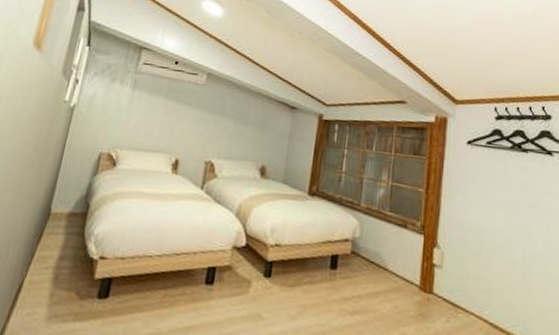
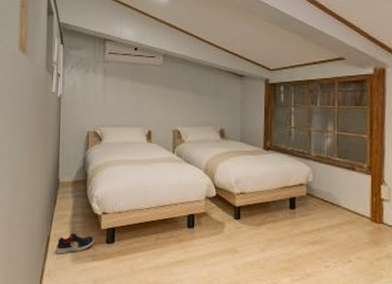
shoe: none [26,280,83,310] -> present [55,233,94,254]

